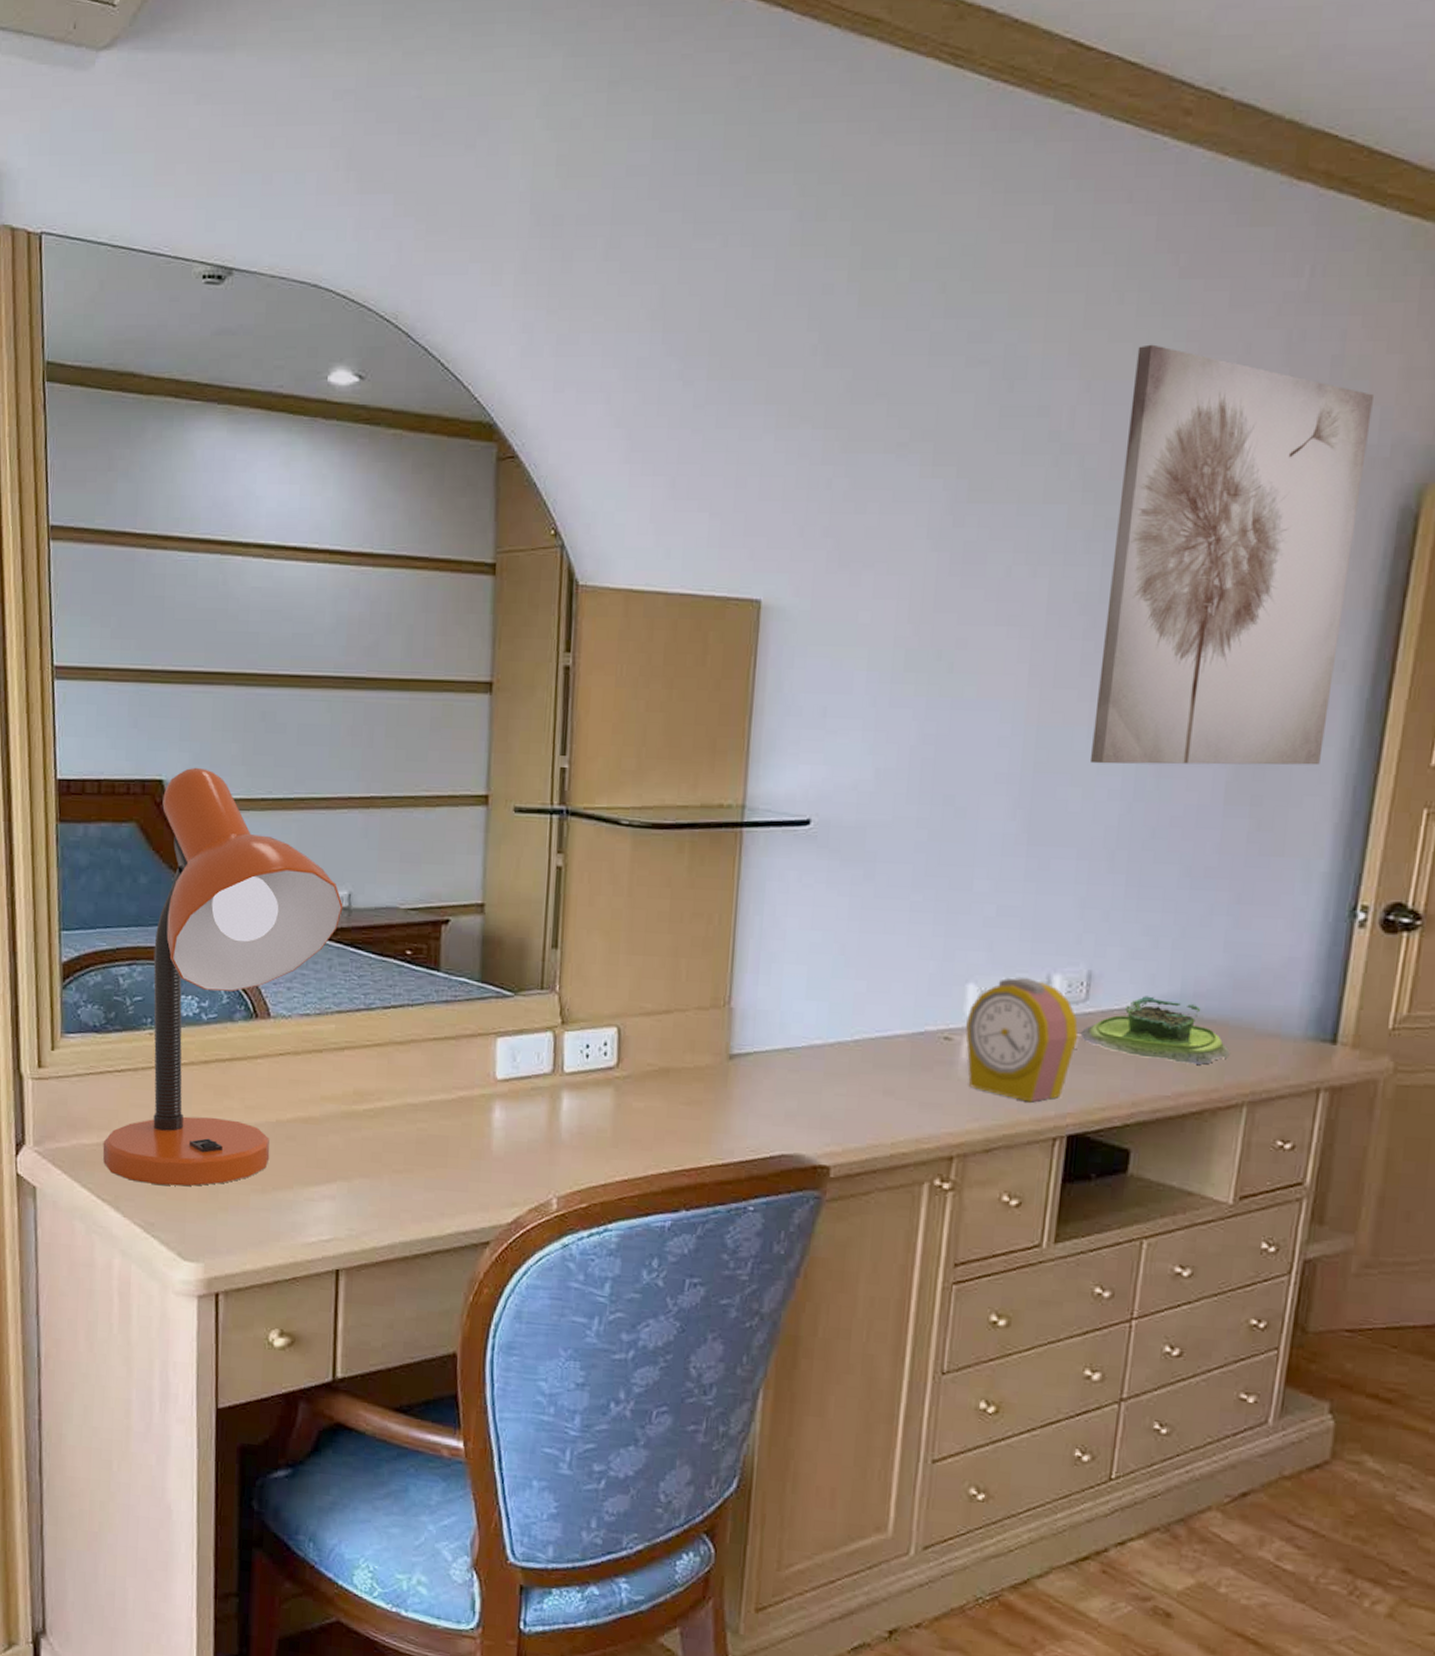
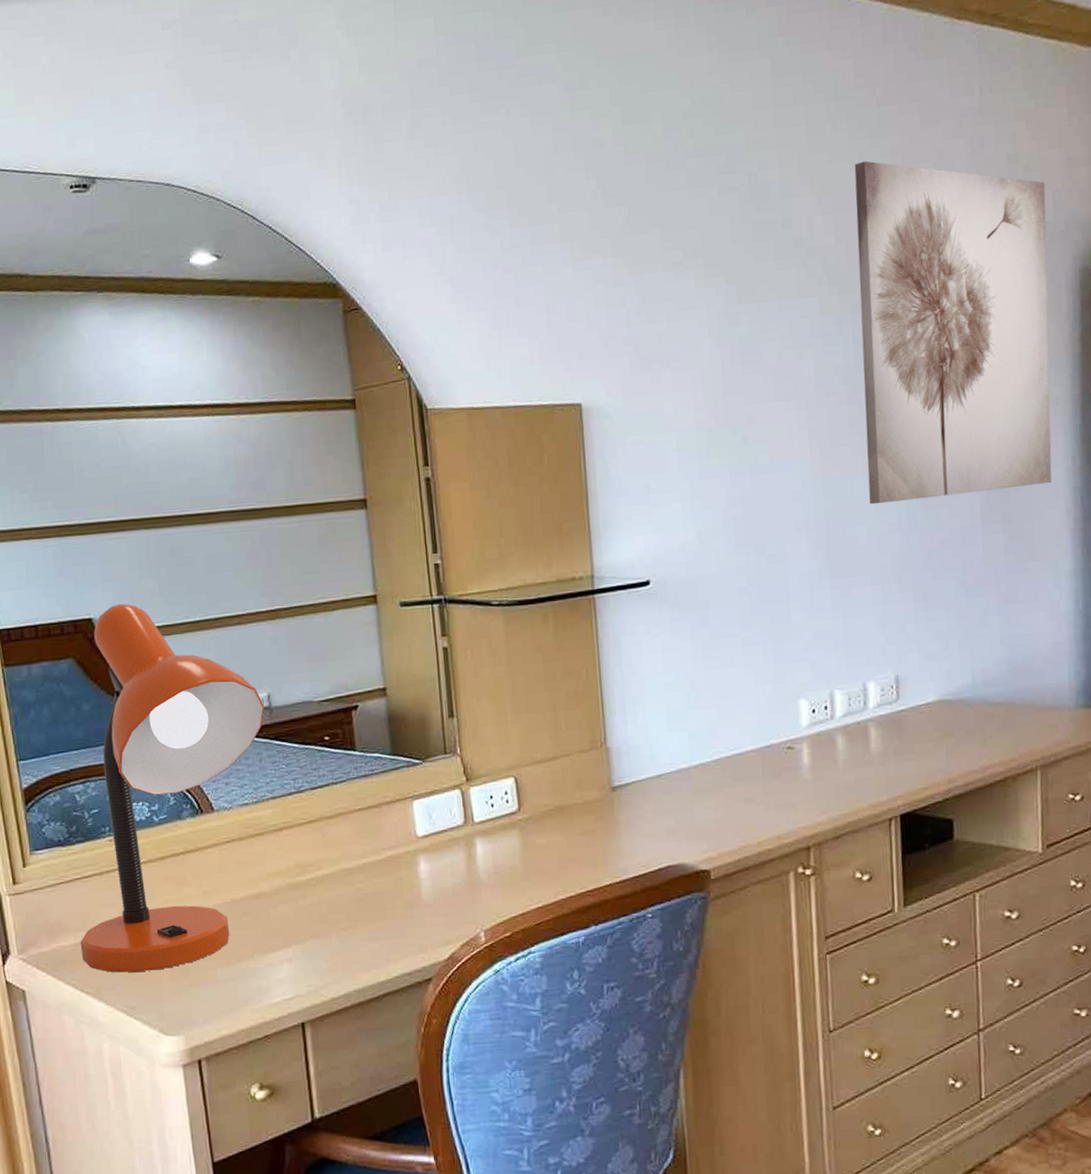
alarm clock: present [966,977,1079,1103] -> none [803,688,896,792]
plant pot: present [1080,996,1230,1066] -> none [897,689,1020,742]

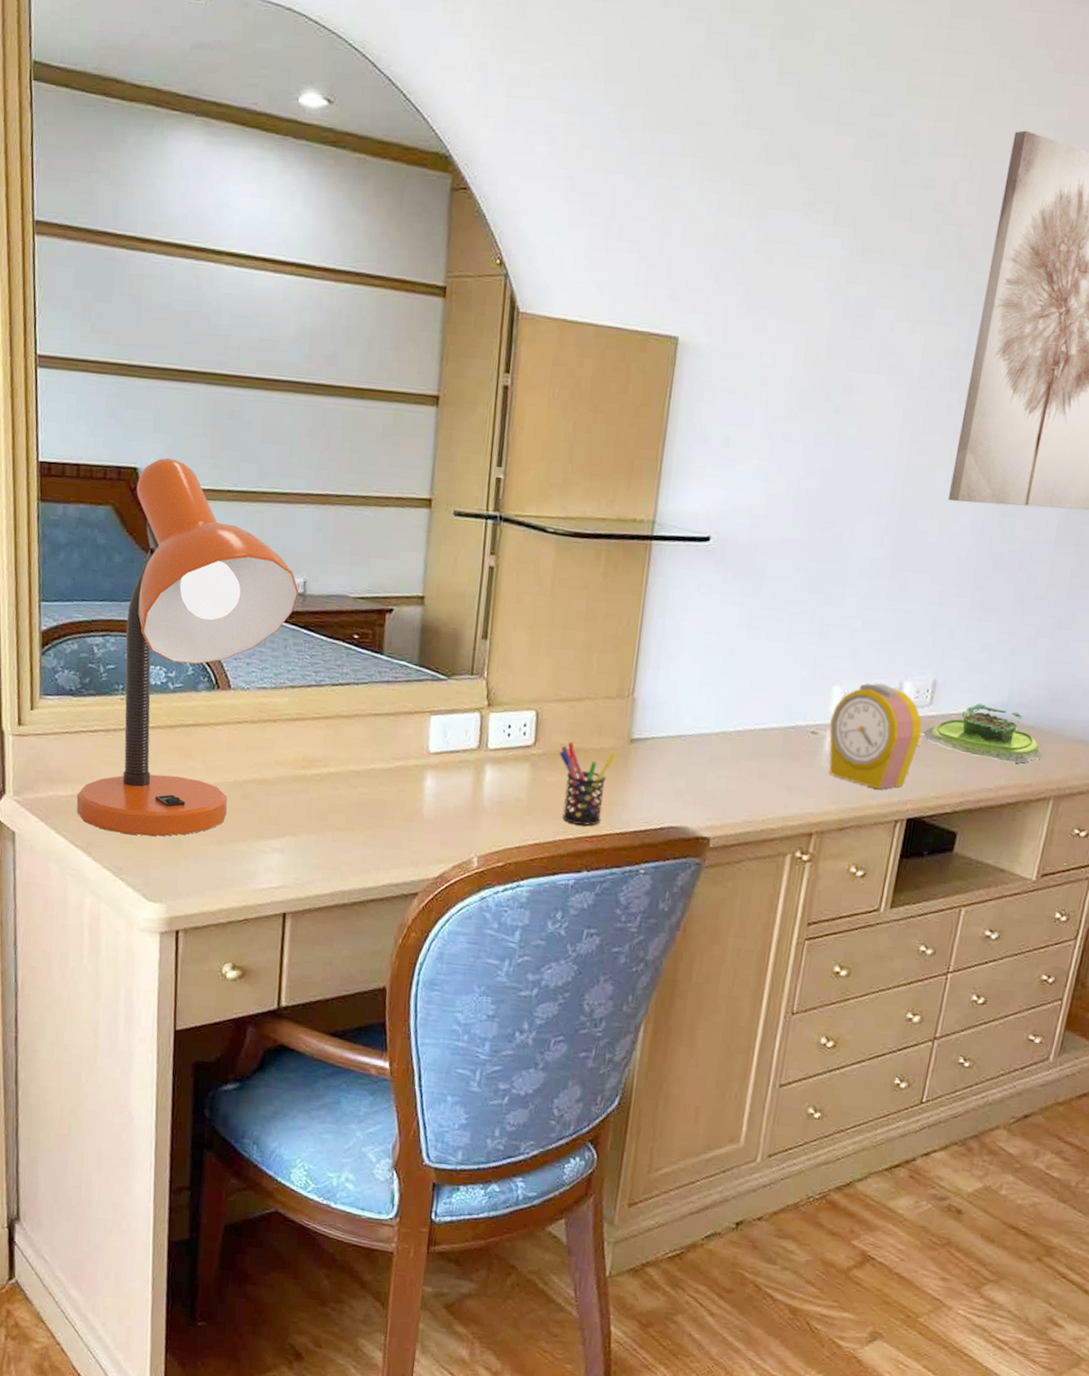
pen holder: none [544,800,601,881] -> present [559,741,616,826]
alarm clock: none [803,688,896,792] -> present [829,683,922,790]
plant pot: none [897,689,1020,742] -> present [923,703,1043,764]

